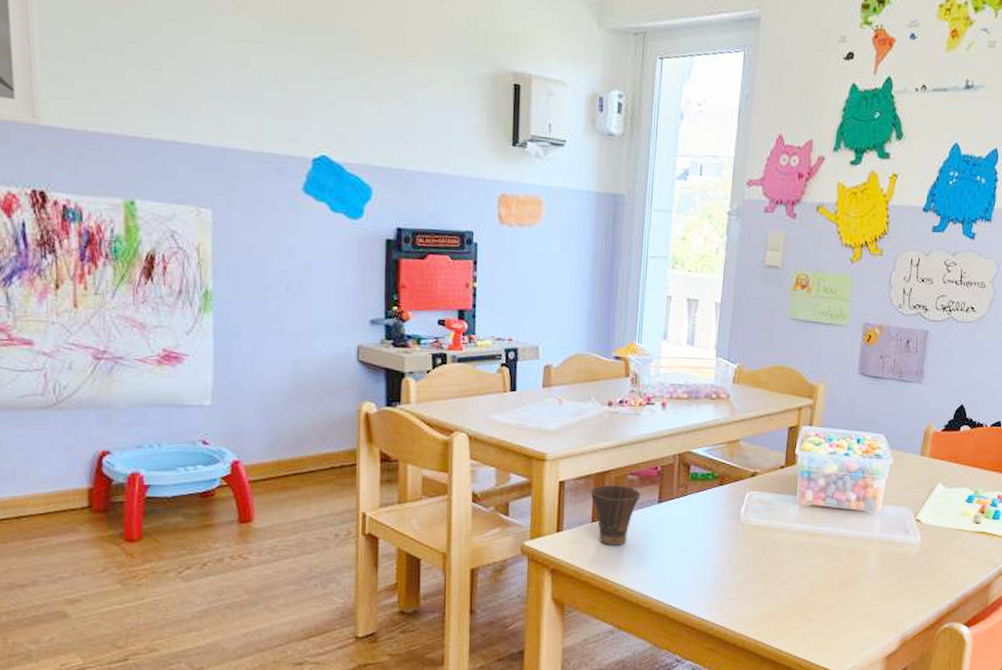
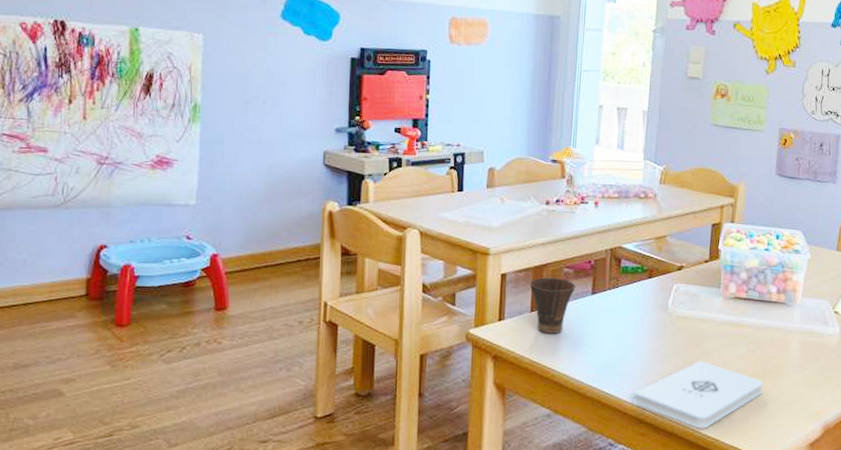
notepad: none [701,572,840,643] -> present [632,360,764,429]

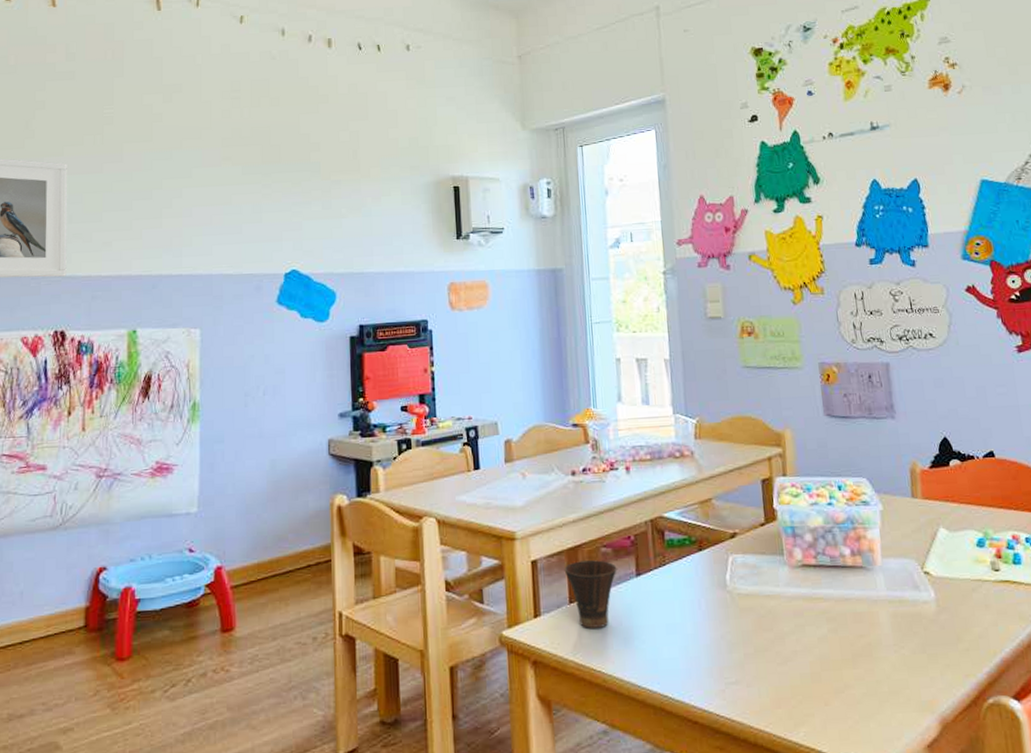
notepad: present [632,360,764,429] -> none [701,647,857,735]

